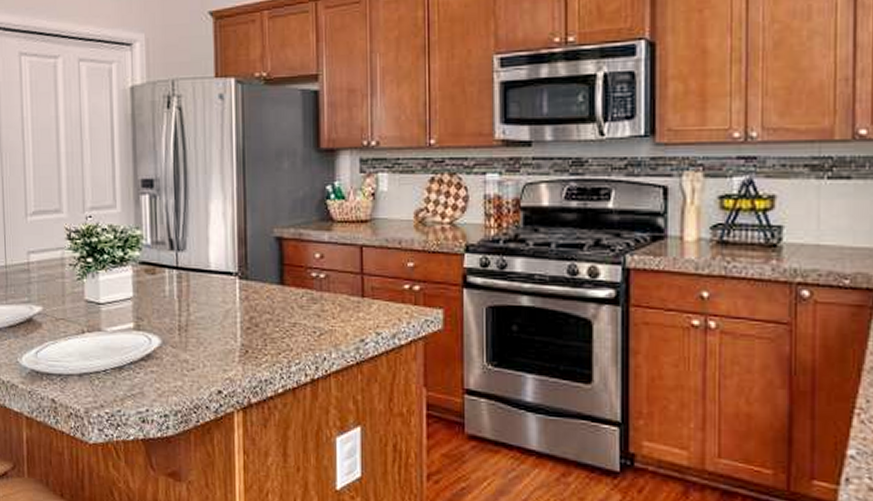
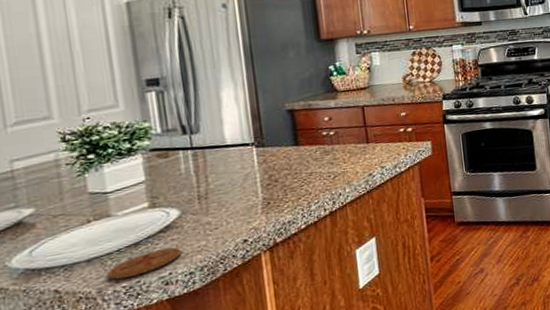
coaster: none [94,379,159,404] -> present [108,247,182,280]

